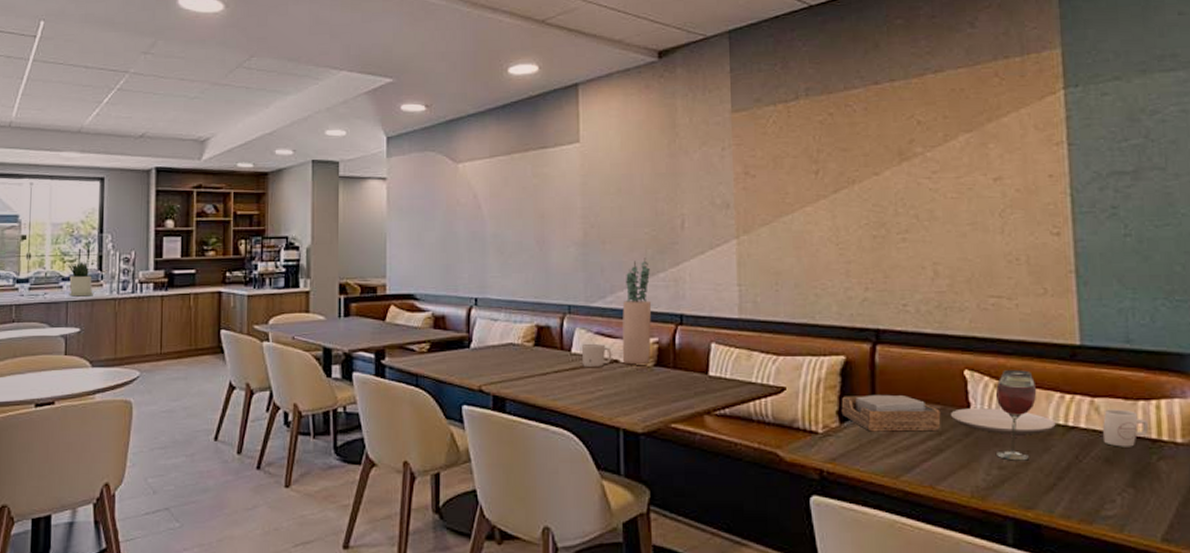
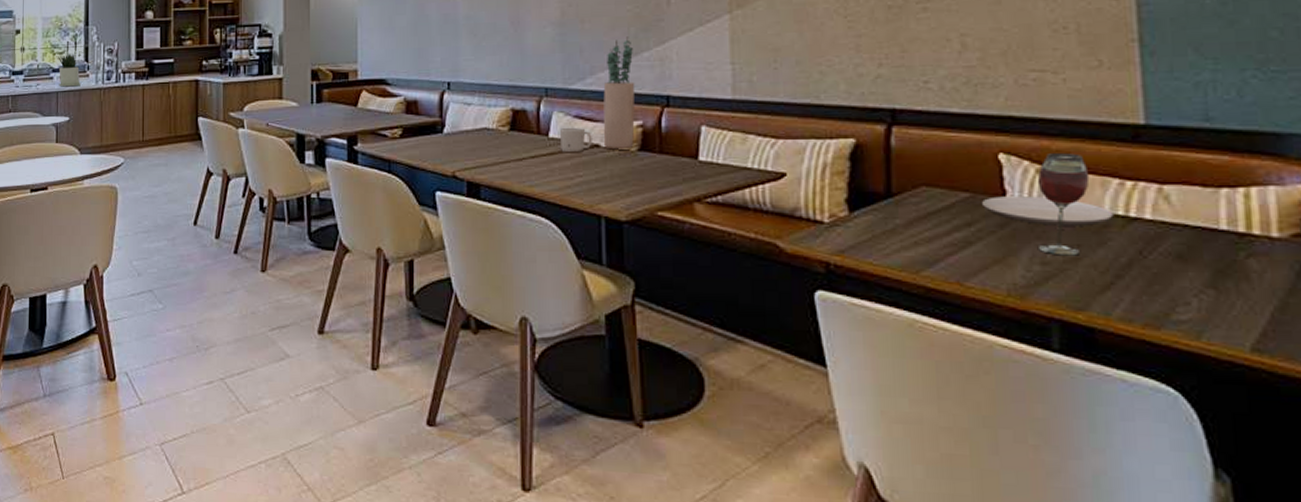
napkin holder: present [841,394,941,432] -> none [850,181,970,222]
mug: present [1102,409,1149,447] -> none [1173,198,1235,242]

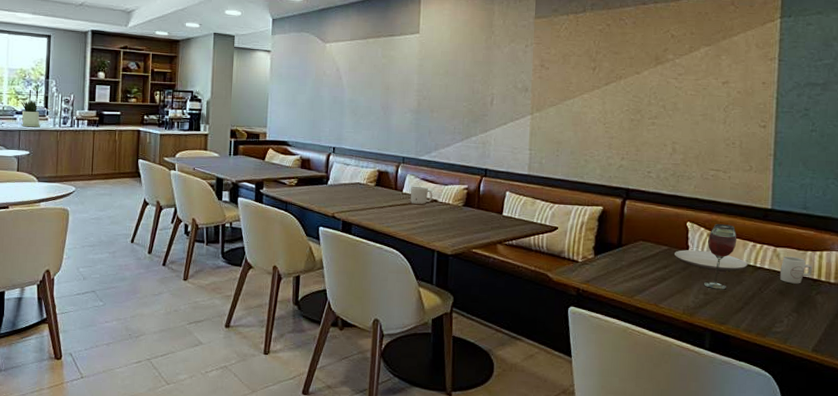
vase: present [603,36,636,150] -> none [440,125,465,205]
mug: none [1173,198,1235,242] -> present [779,256,813,284]

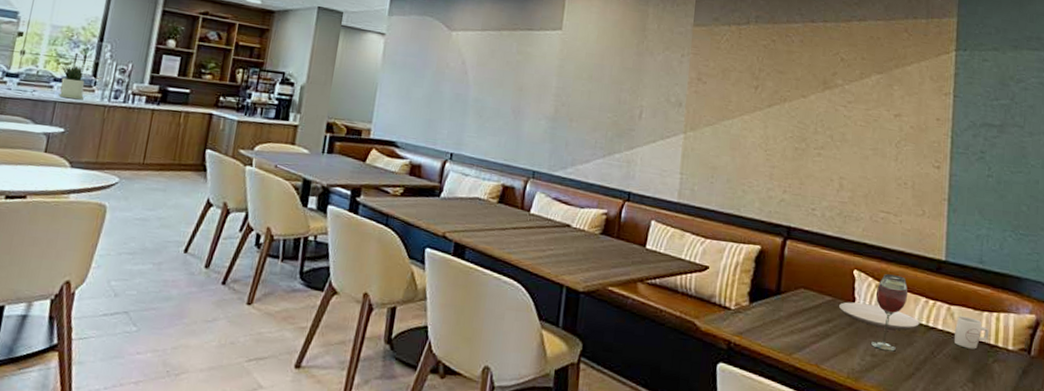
mug: present [410,186,433,206] -> none [538,206,566,231]

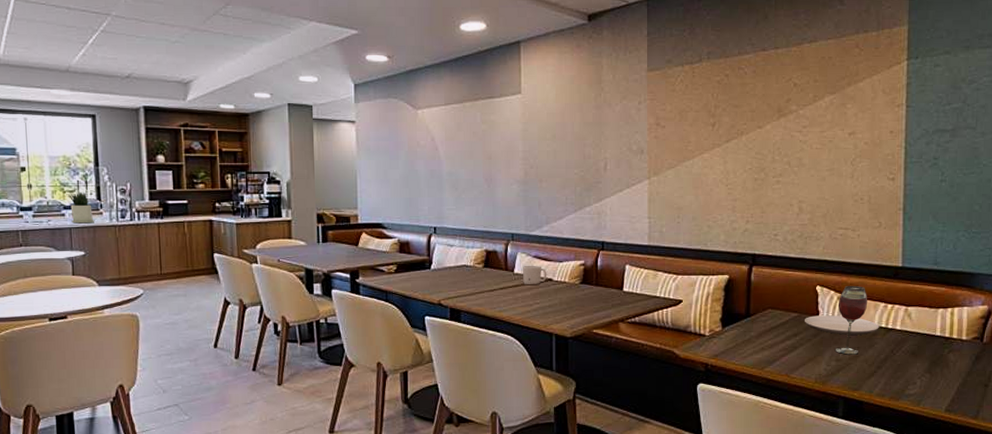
mug: none [538,206,566,231] -> present [523,265,547,287]
mug: present [953,316,990,349] -> none [911,315,945,344]

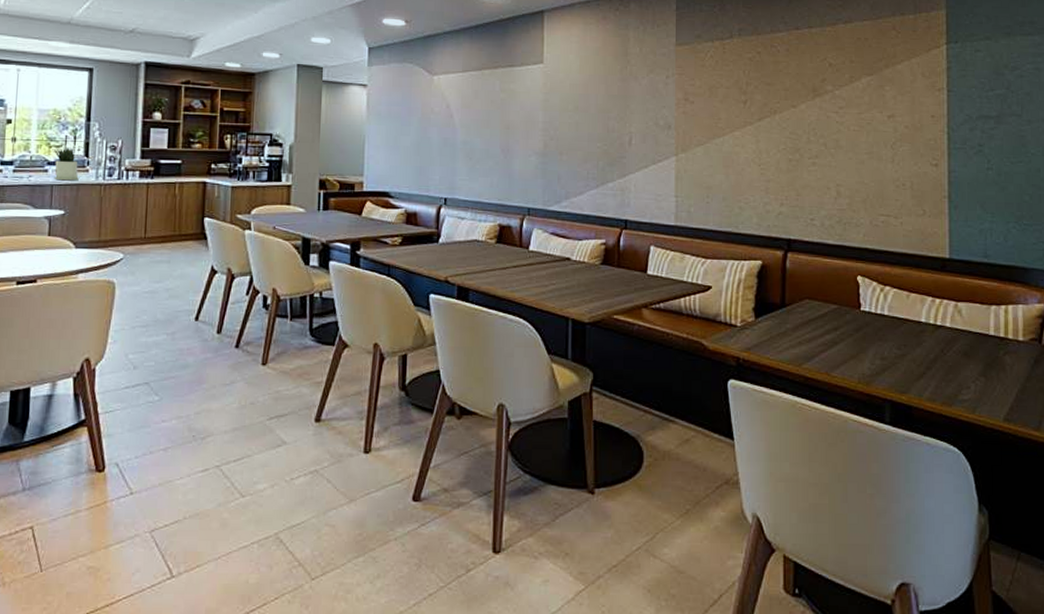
mug: present [523,265,547,287] -> none [539,242,565,266]
plate: present [805,315,879,335] -> none [845,308,927,331]
wineglass: present [835,285,868,355] -> none [879,276,914,353]

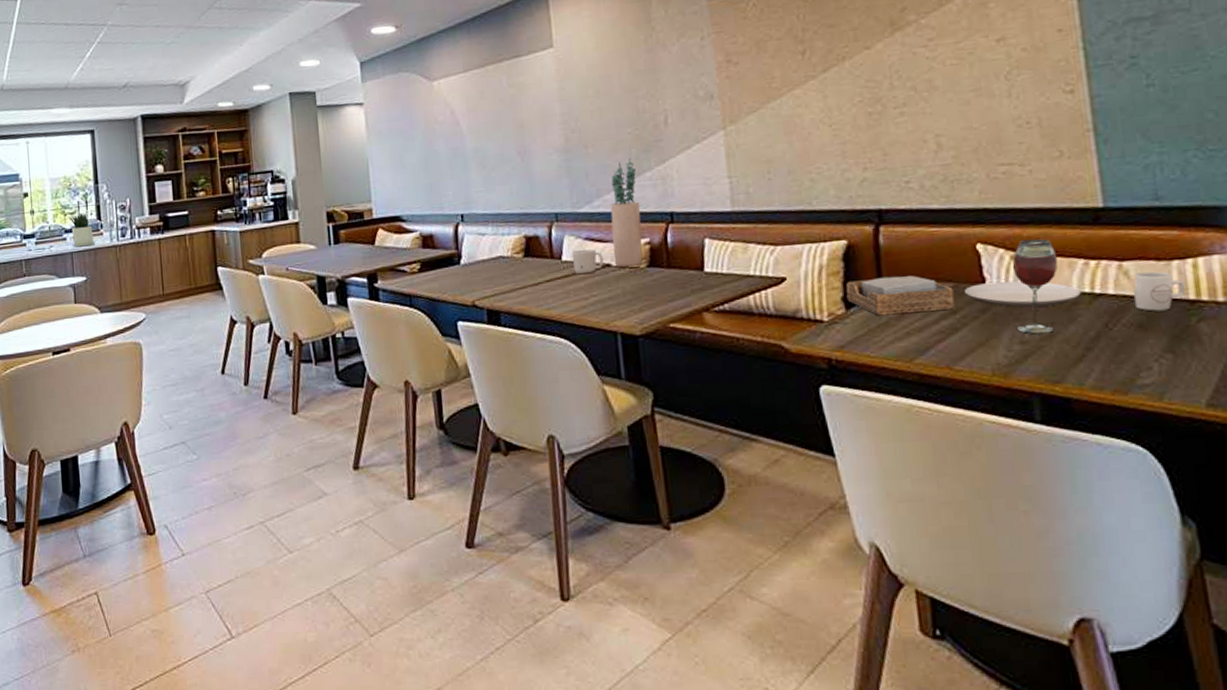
mug: none [539,242,565,266] -> present [572,249,604,276]
vase: none [573,169,601,263] -> present [610,158,643,268]
napkin holder: none [757,294,837,327] -> present [845,276,955,316]
plate: none [845,308,927,331] -> present [965,281,1081,308]
wineglass: none [879,276,914,353] -> present [1012,238,1059,334]
mug: none [963,312,999,344] -> present [1133,271,1186,312]

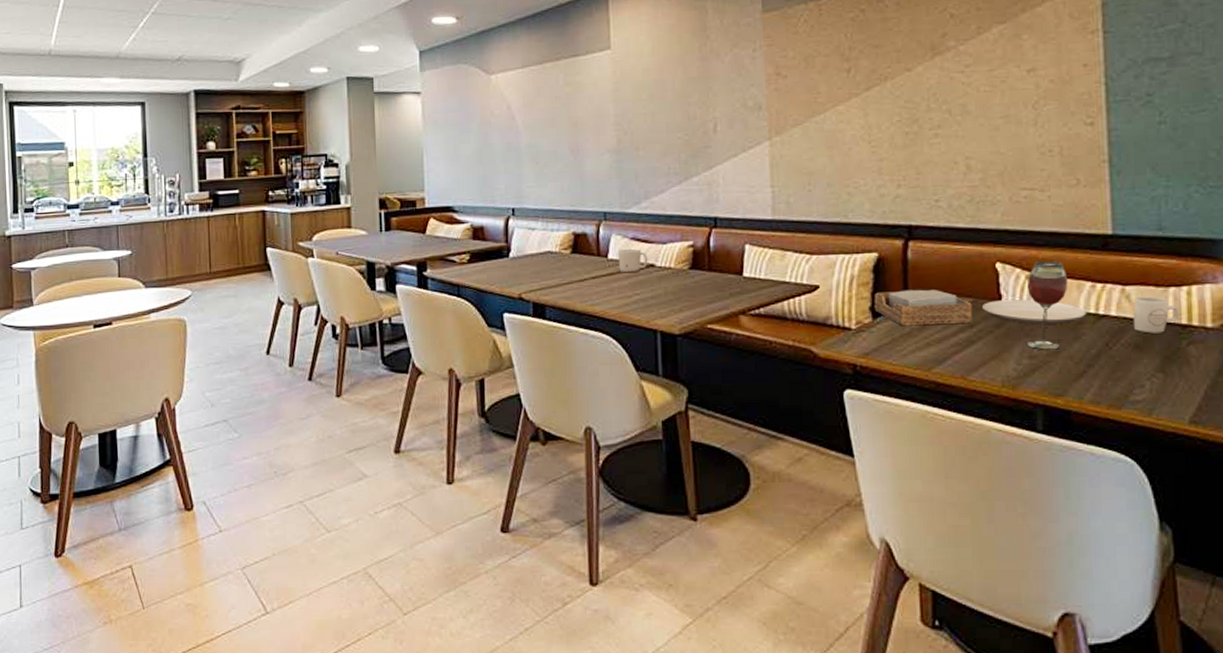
planter: present [69,213,96,247] -> none [116,186,143,220]
vase: present [610,158,643,268] -> none [657,162,686,269]

